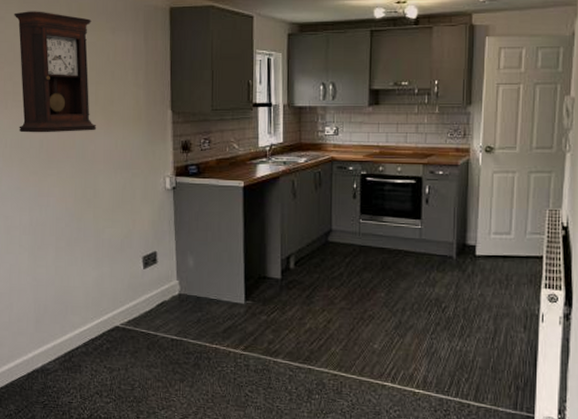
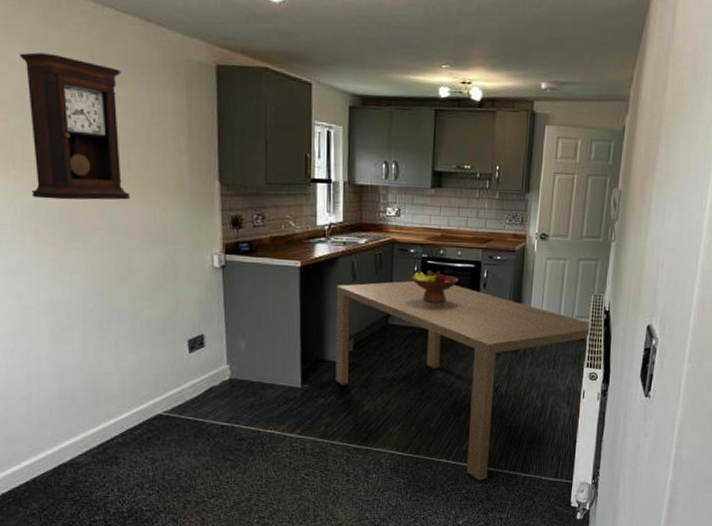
dining table: none [277,198,565,408] -> present [335,281,606,481]
fruit bowl: none [350,187,400,220] -> present [411,270,459,303]

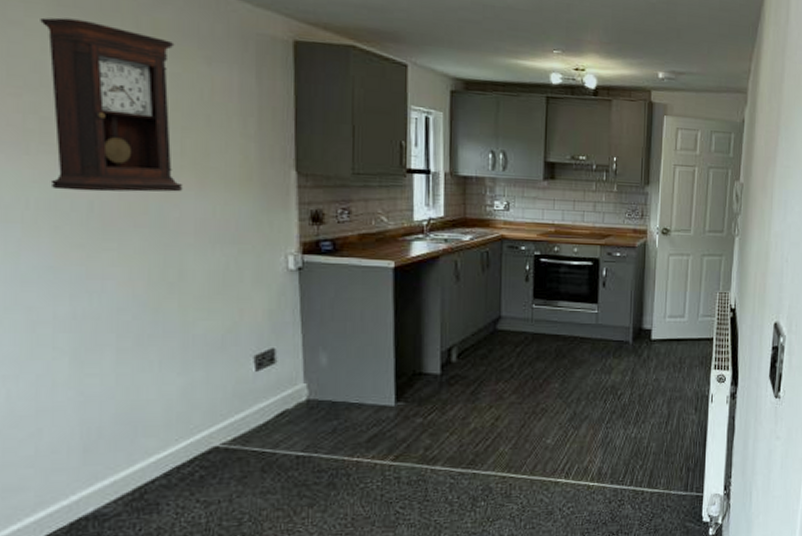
dining table: present [335,281,606,481] -> none [436,281,733,501]
fruit bowl: present [411,270,459,303] -> none [522,269,576,305]

